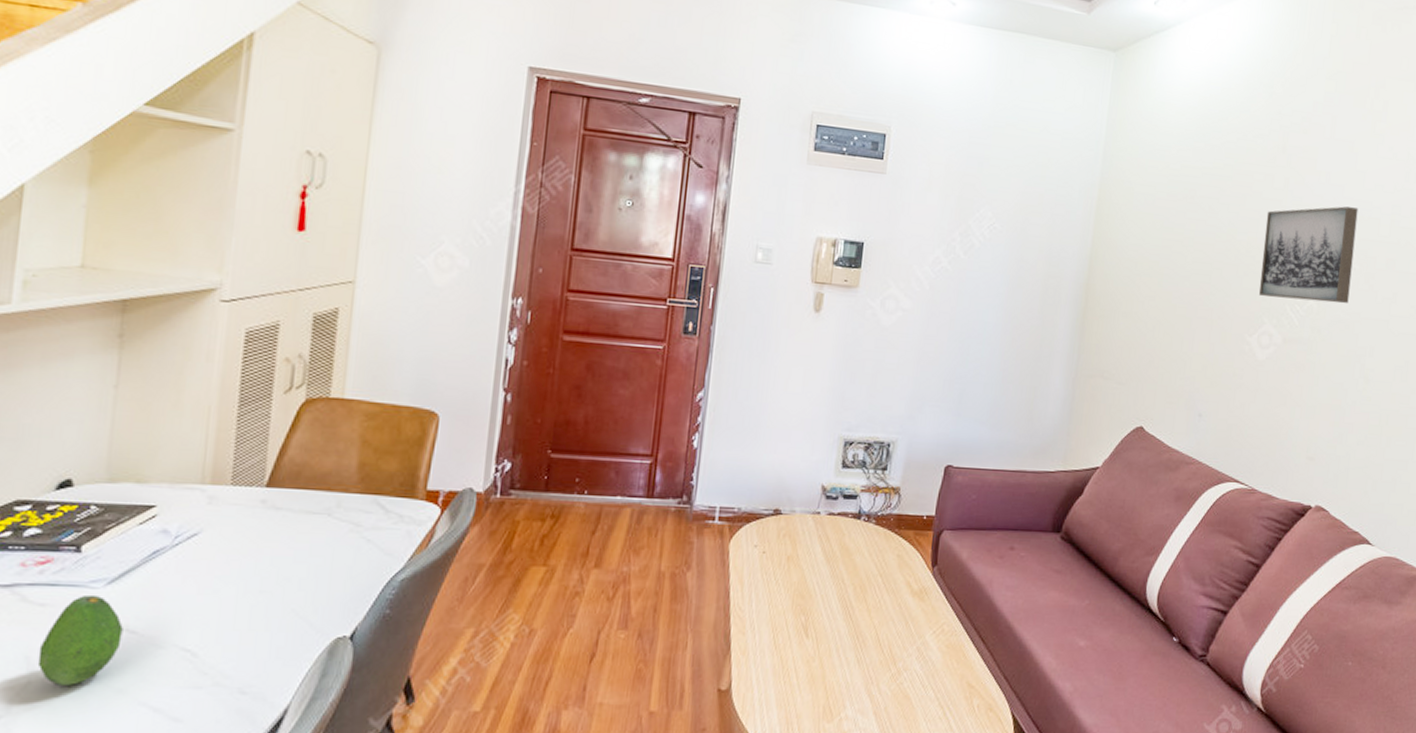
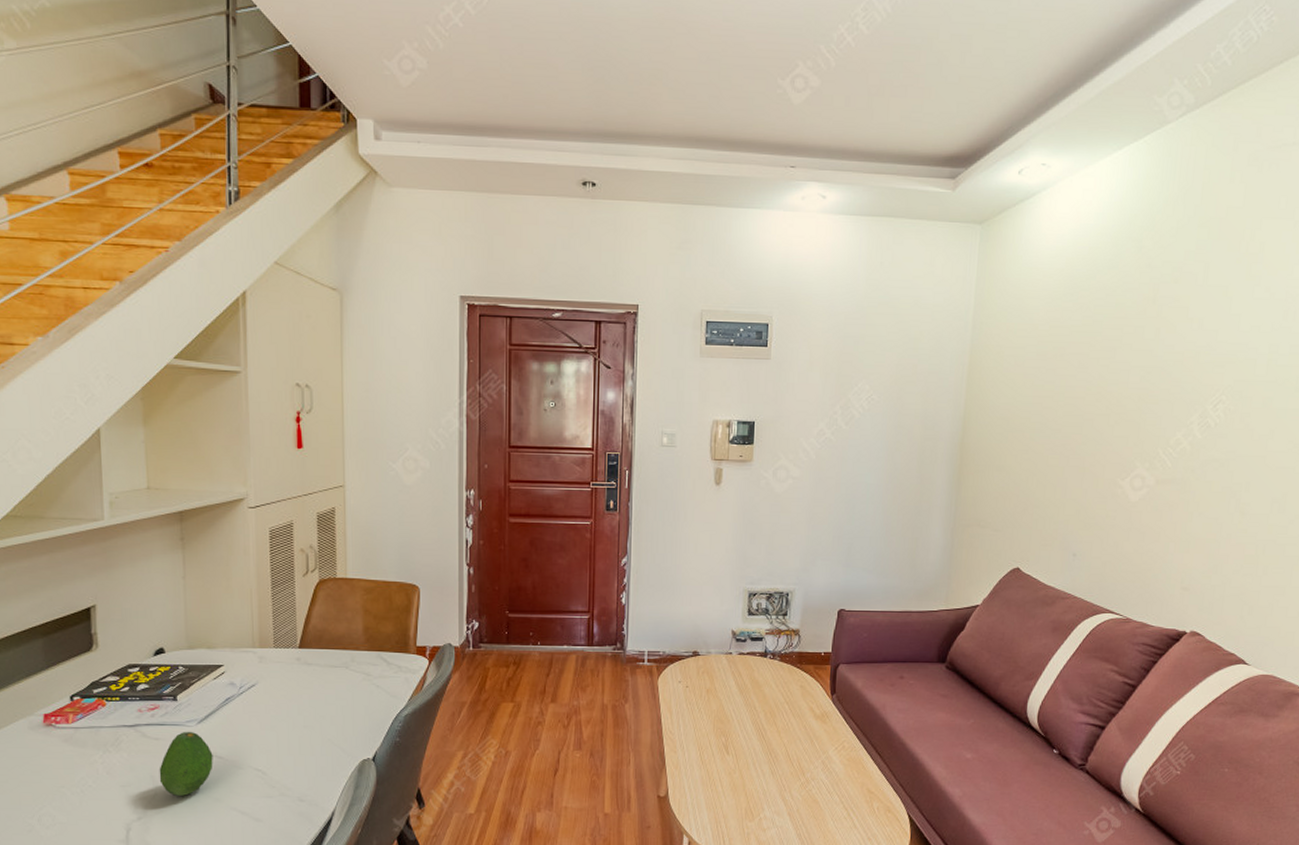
wall art: present [1259,206,1358,304] -> none [1130,350,1233,444]

